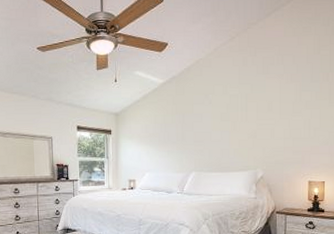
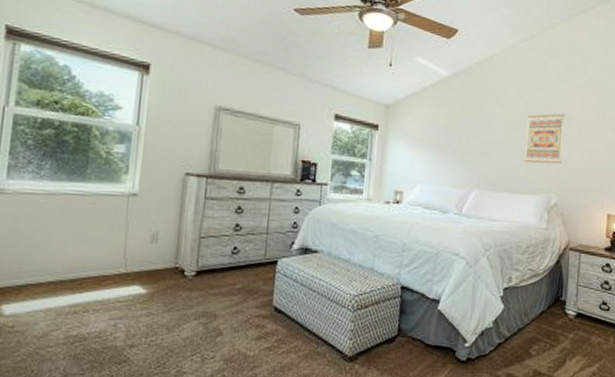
wall art: none [232,101,267,146] -> present [524,113,566,164]

